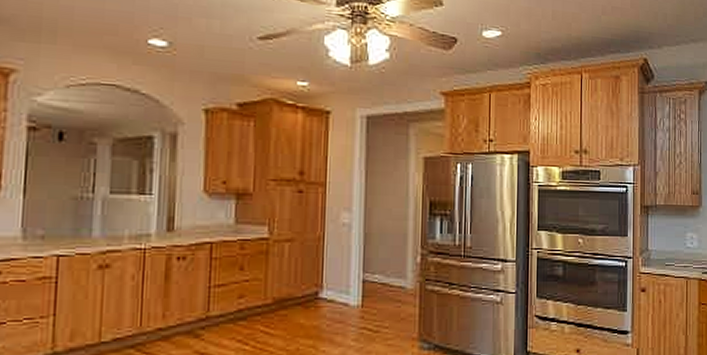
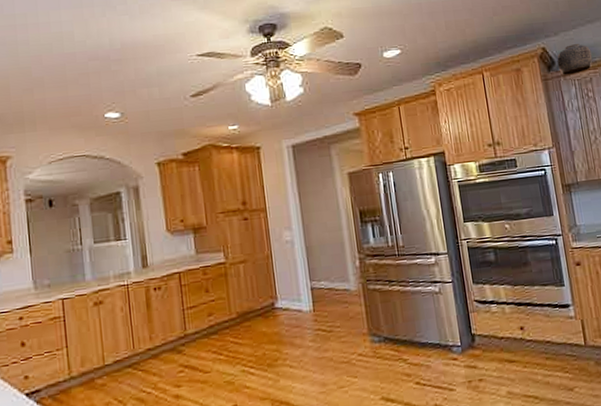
decorative jar: none [656,61,690,93] -> present [557,44,593,75]

